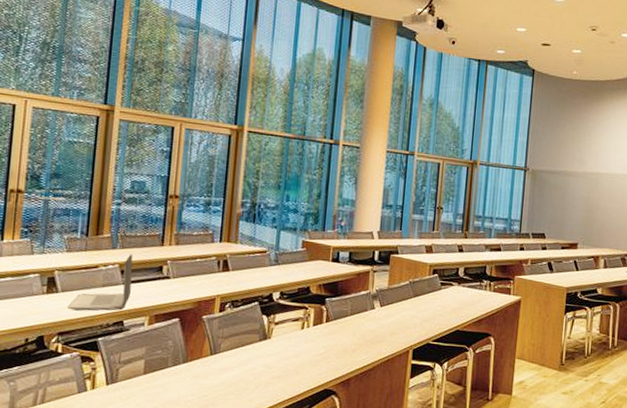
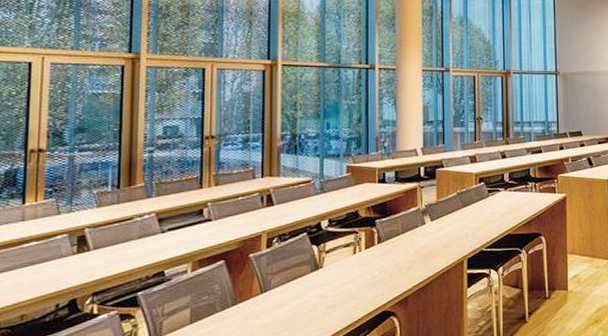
laptop computer: present [67,254,133,311] -> none [101,201,171,267]

